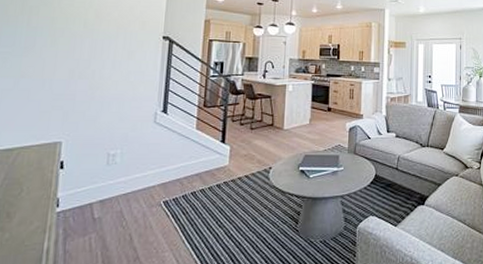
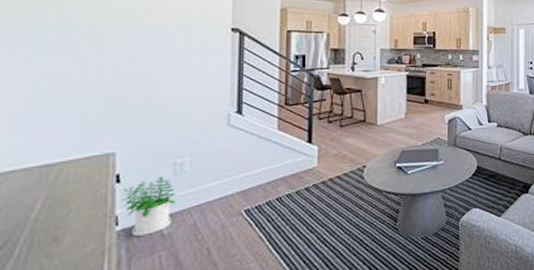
potted plant: none [62,166,107,218] -> present [120,177,176,236]

